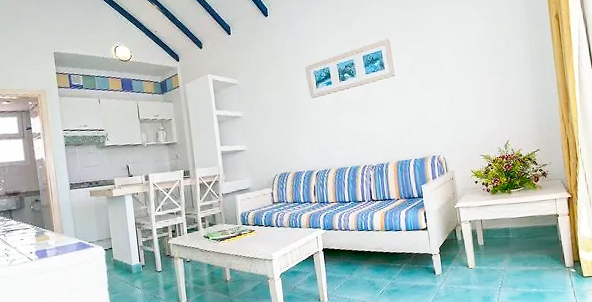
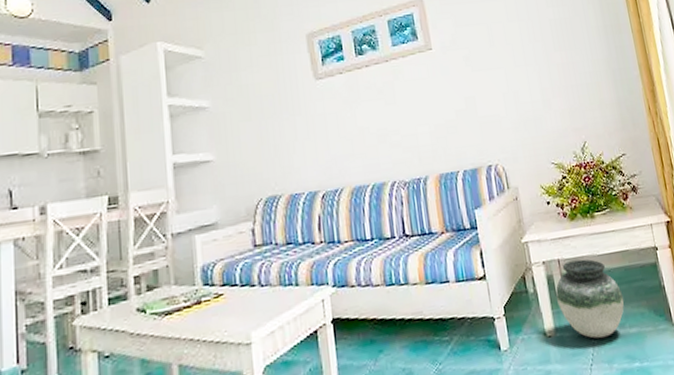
vase: none [478,220,529,272] -> present [555,259,624,339]

